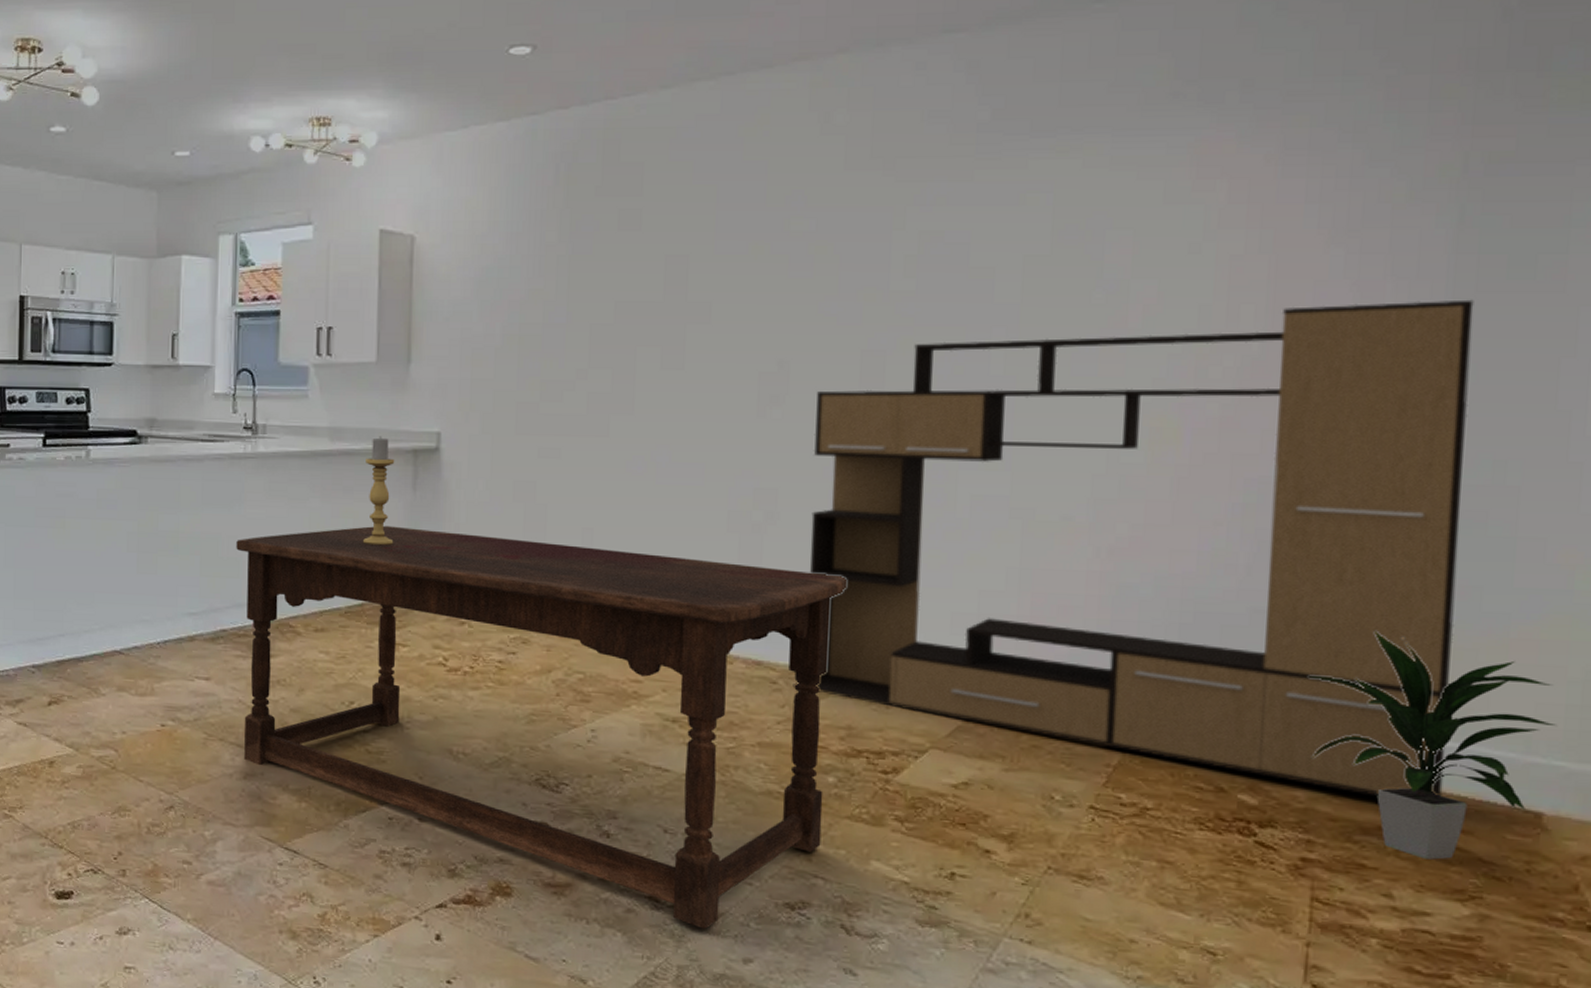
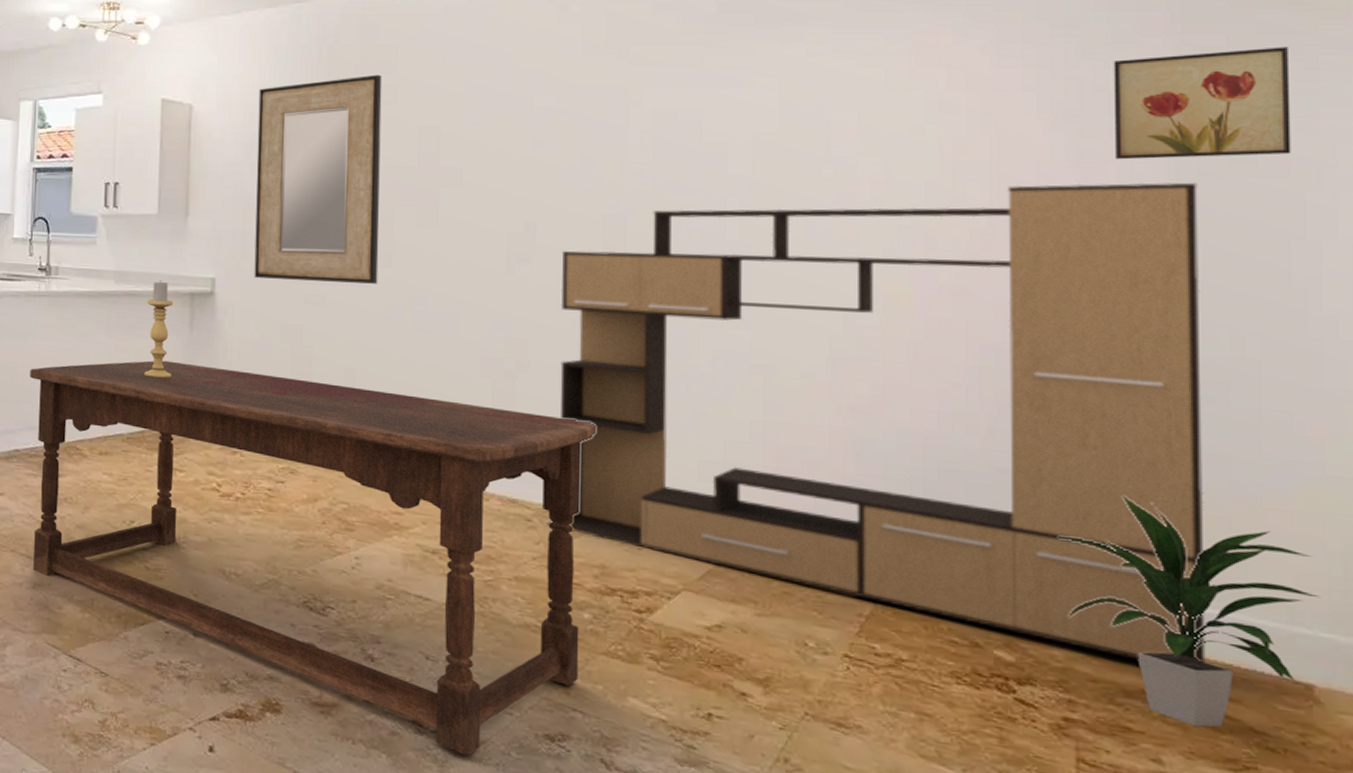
home mirror: none [483,197,626,434] -> present [254,74,383,284]
wall art: none [1394,150,1577,277] -> present [1113,47,1291,160]

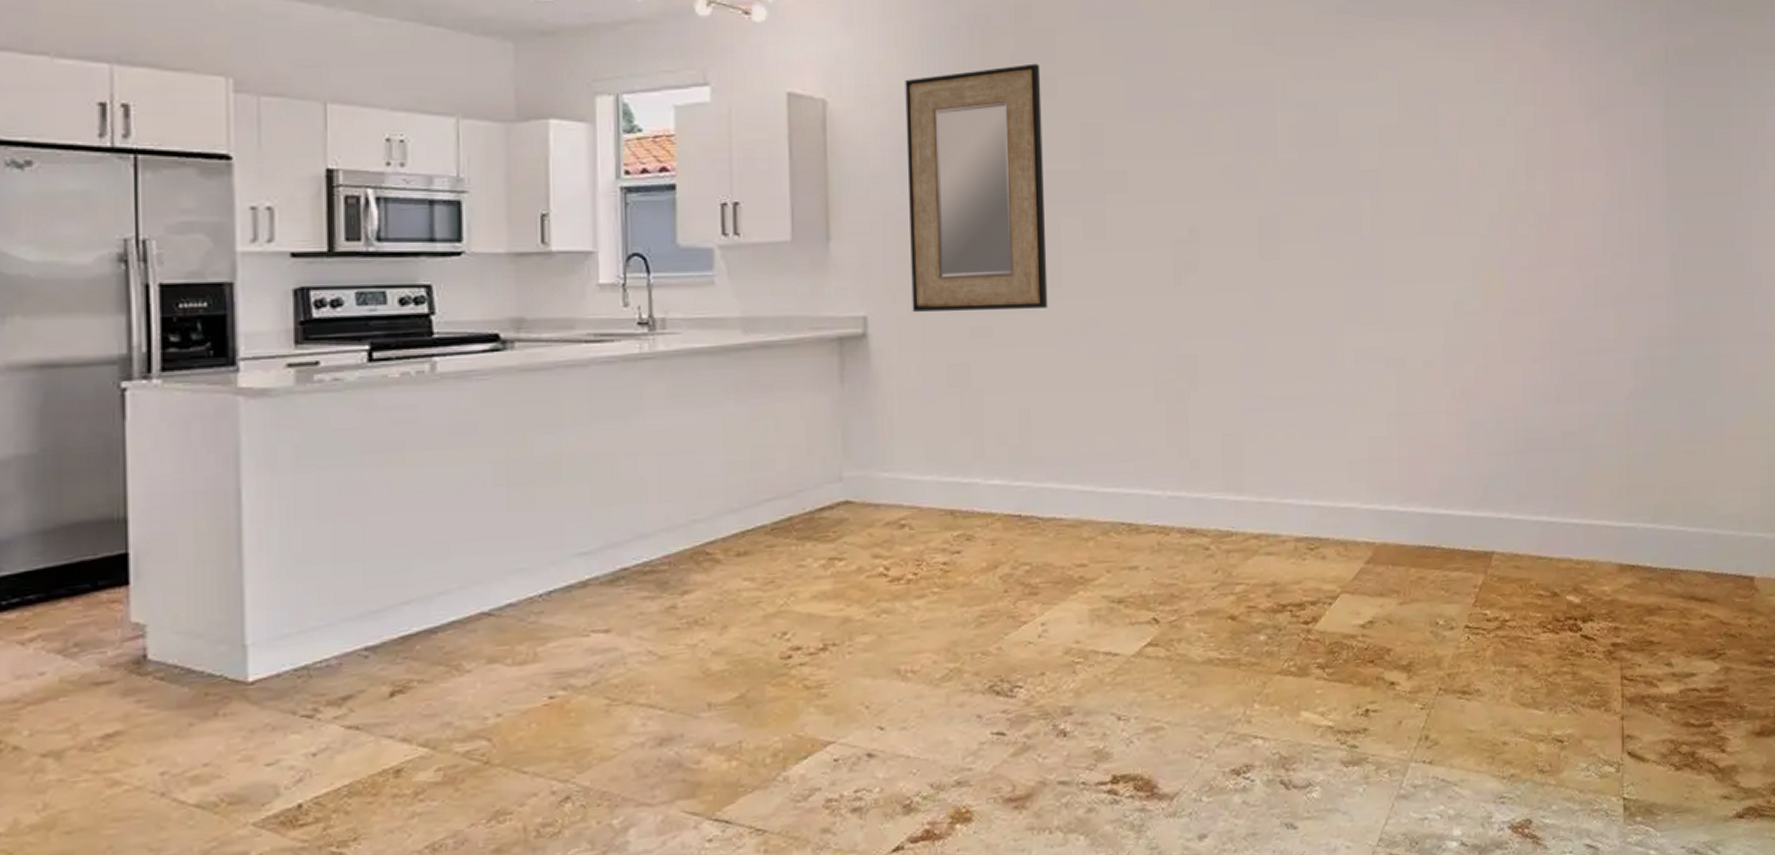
dining table: present [30,360,596,756] -> none [635,425,1262,814]
candle holder: present [144,280,174,379] -> none [785,324,823,449]
media console: present [547,182,1206,663] -> none [1223,164,1695,582]
indoor plant: present [1059,494,1319,727] -> none [1605,441,1756,629]
wall art: present [1113,47,1291,160] -> none [1627,47,1733,146]

